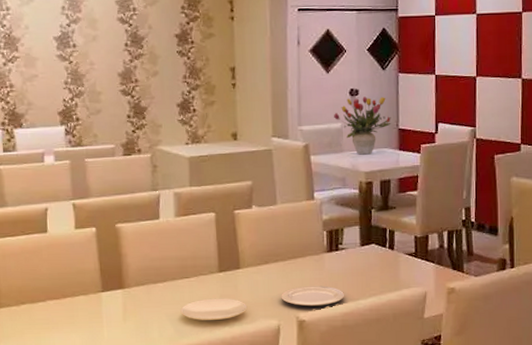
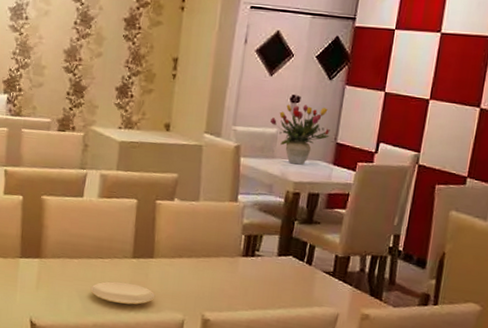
plate: present [281,286,345,307] -> none [189,285,254,309]

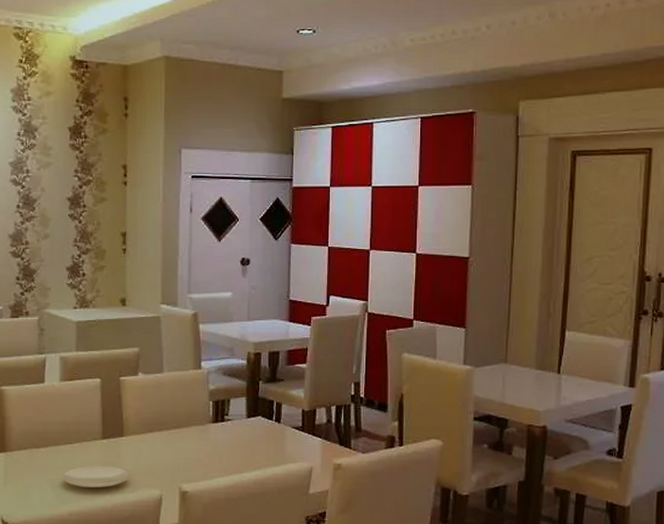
flower arrangement: present [270,104,331,165] -> none [224,266,282,325]

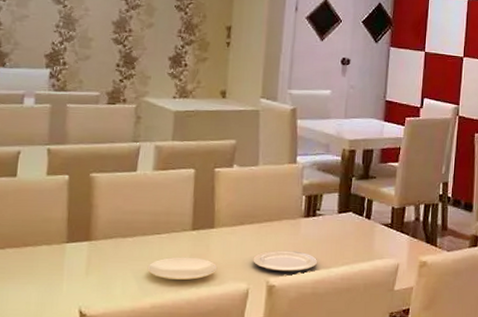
plate: none [164,457,229,478] -> present [253,250,318,272]

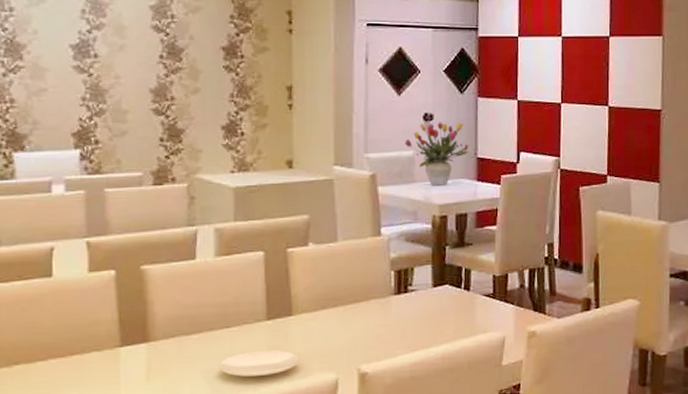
plate: present [253,250,318,272] -> none [340,332,414,357]
flower arrangement: none [324,66,379,123] -> present [405,122,469,186]

